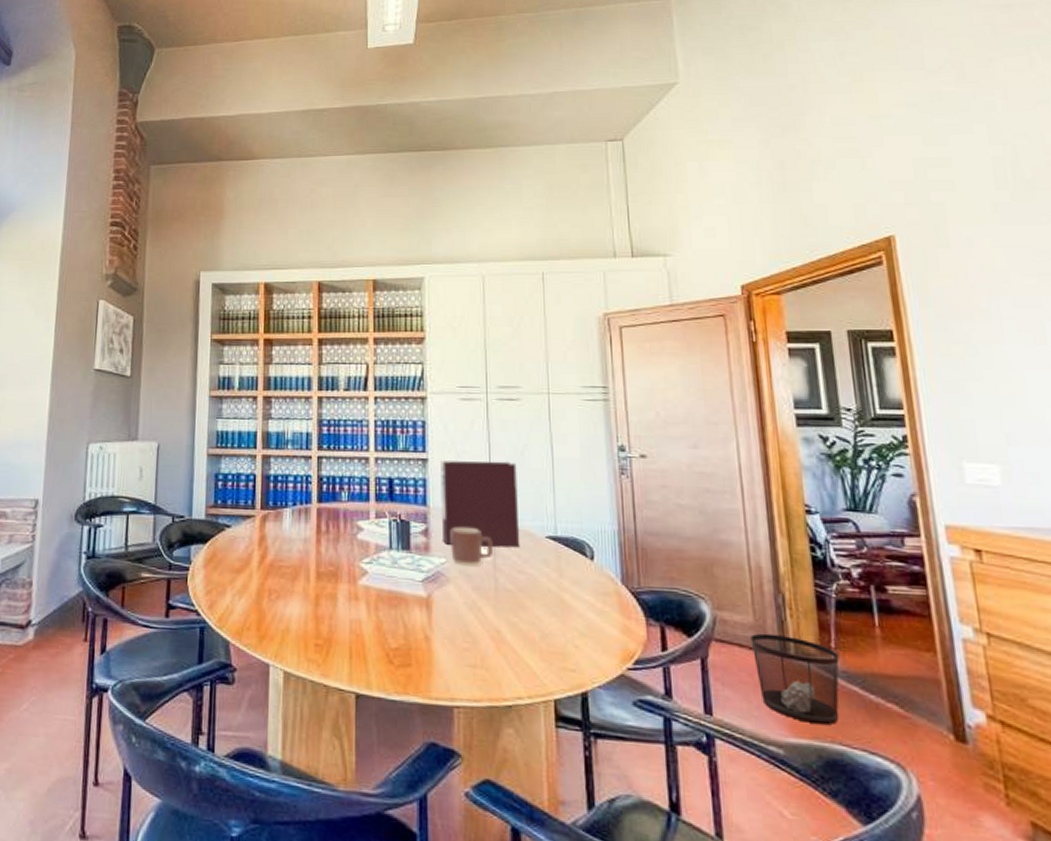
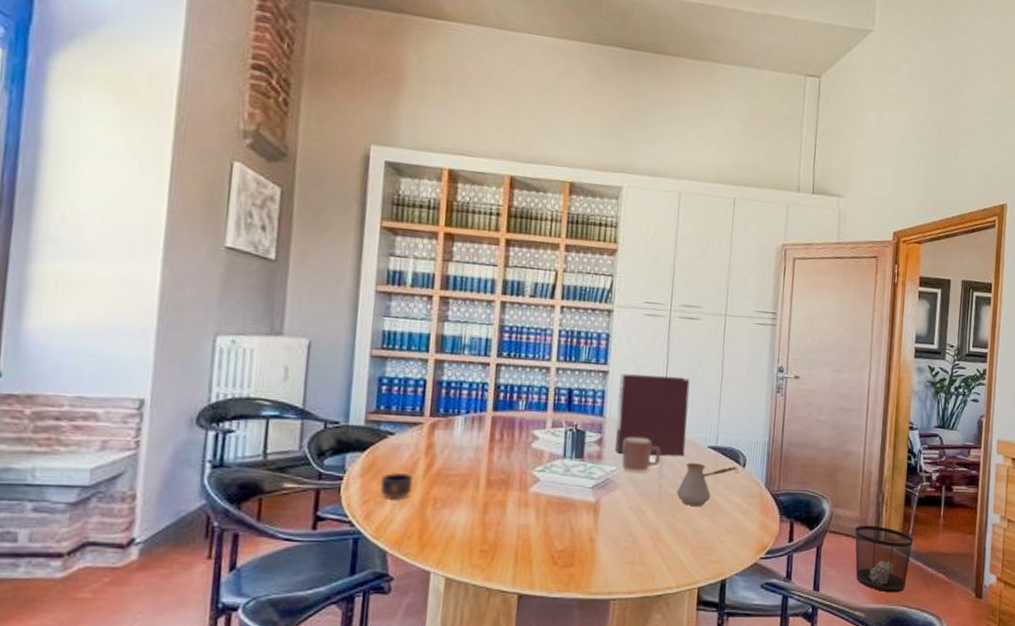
mug: none [220,563,250,590] -> present [380,472,414,500]
coffee pot: none [515,555,586,604] -> present [676,463,739,506]

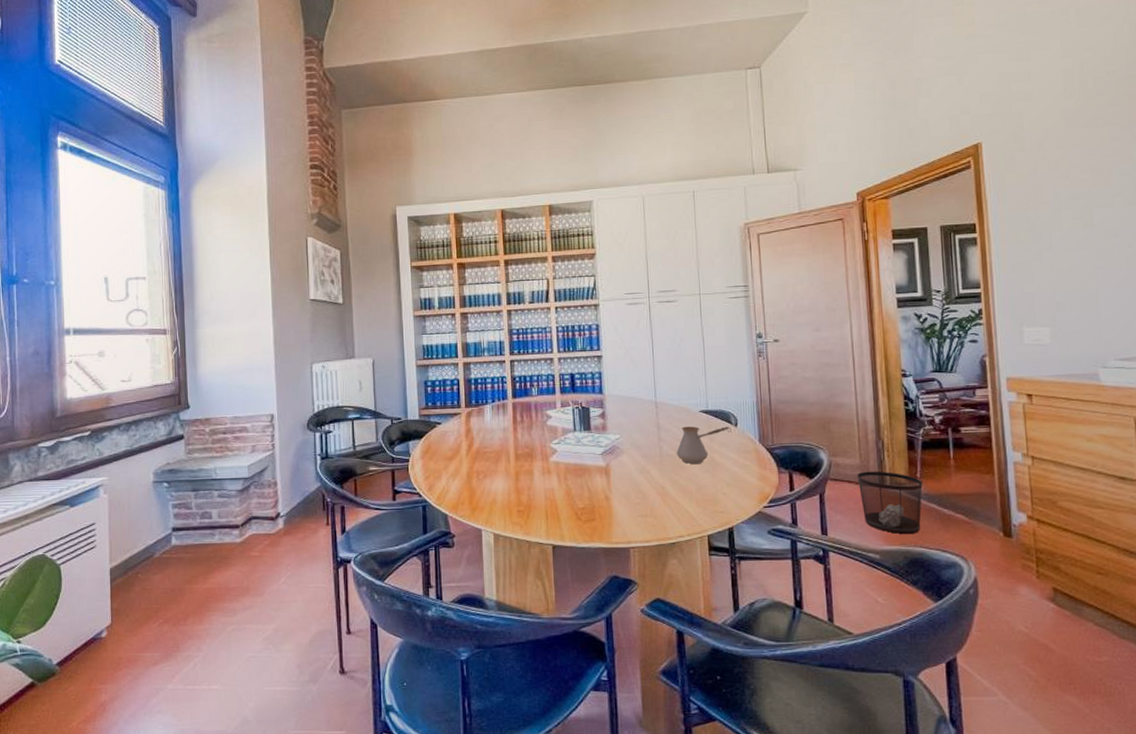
mug: present [380,472,414,500] -> none [436,452,460,474]
binder: present [615,373,690,457] -> none [613,353,679,425]
mug: present [621,436,661,473] -> none [623,408,657,439]

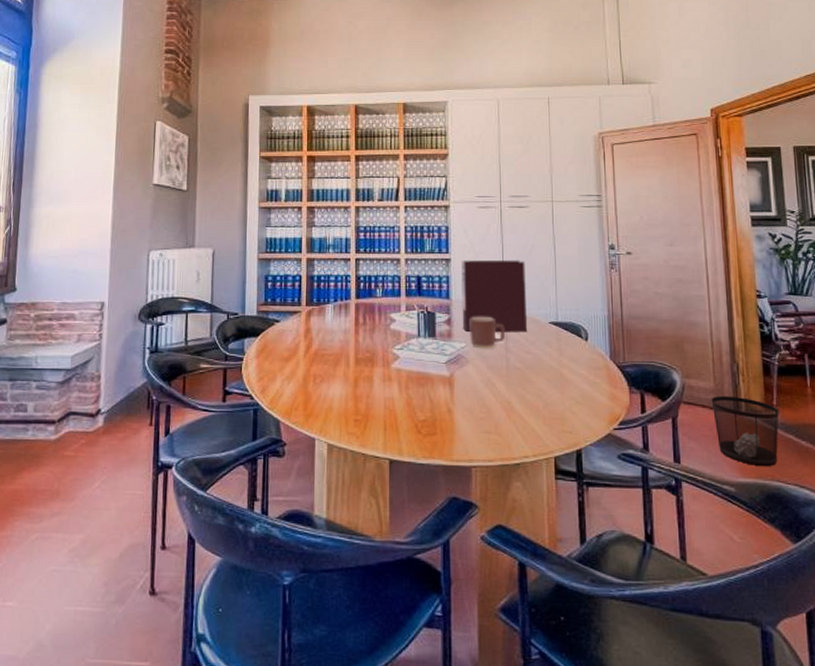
binder: none [613,353,679,425] -> present [461,259,528,333]
mug: none [623,408,657,439] -> present [470,316,505,349]
coffee pot: present [676,426,732,464] -> none [523,338,582,378]

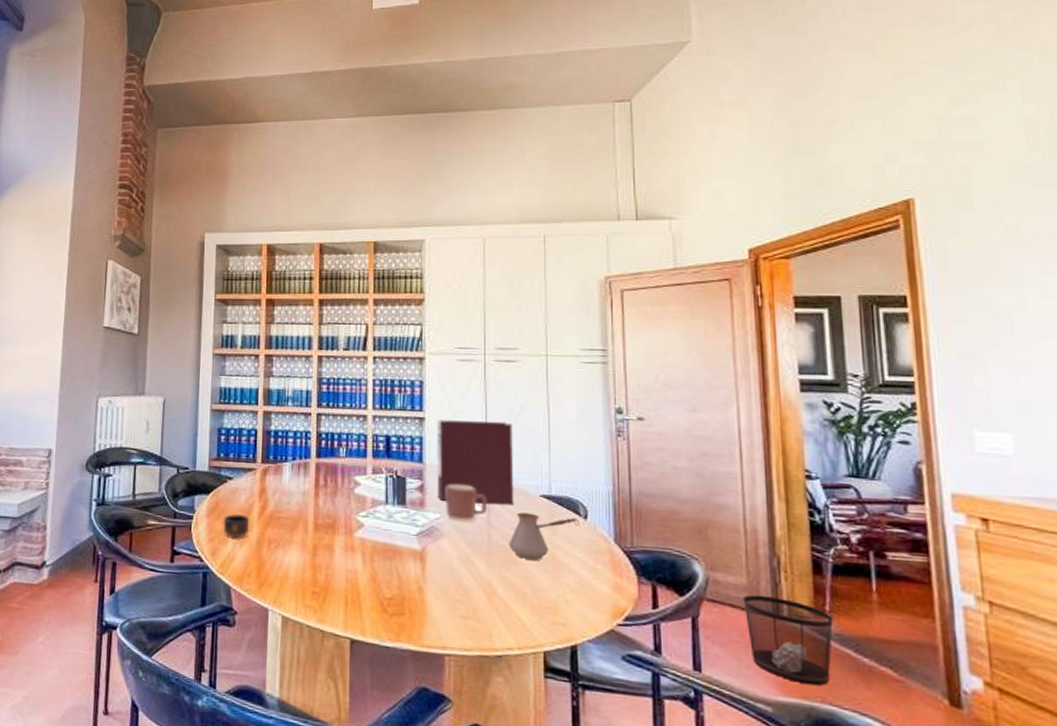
mug: none [271,353,297,376] -> present [222,513,250,539]
coffee pot: none [523,338,582,378] -> present [508,512,579,560]

